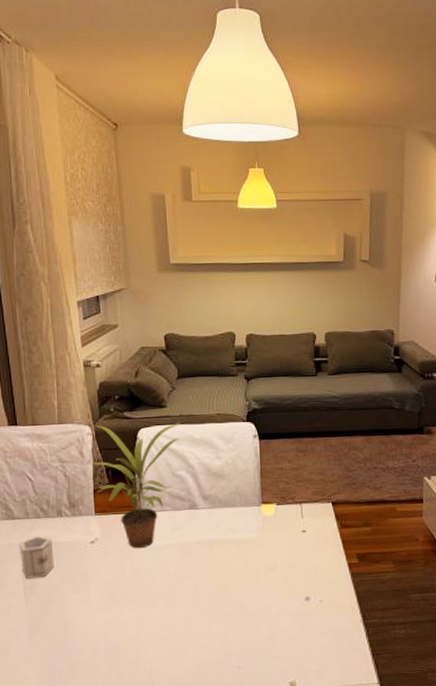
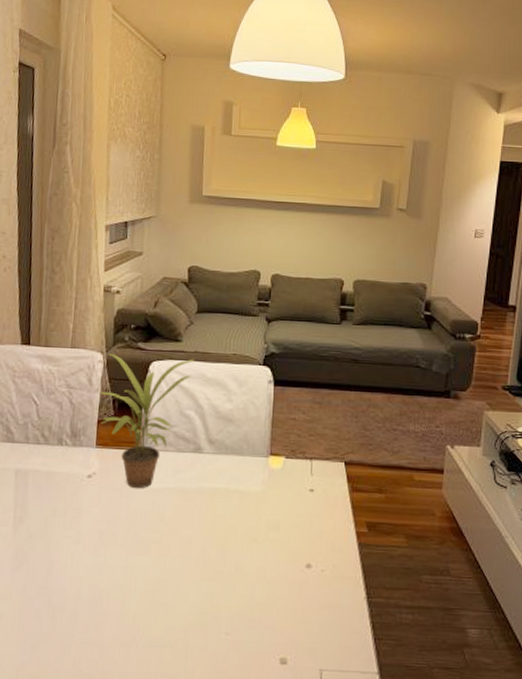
cup: present [19,535,54,579] -> none [14,462,49,508]

